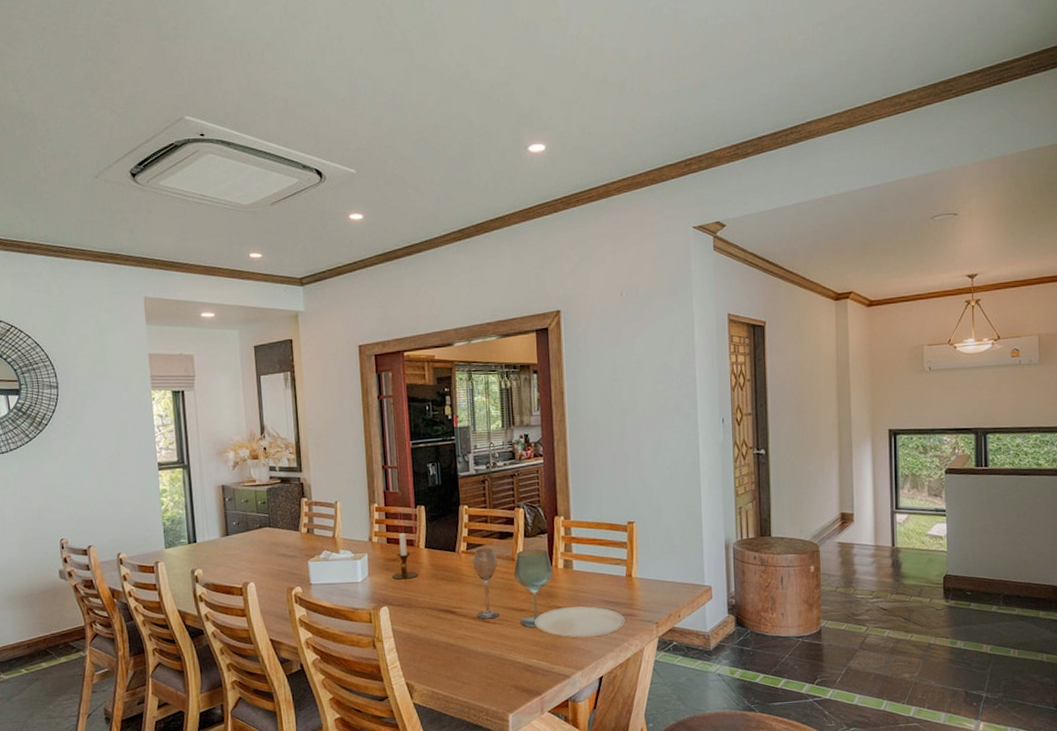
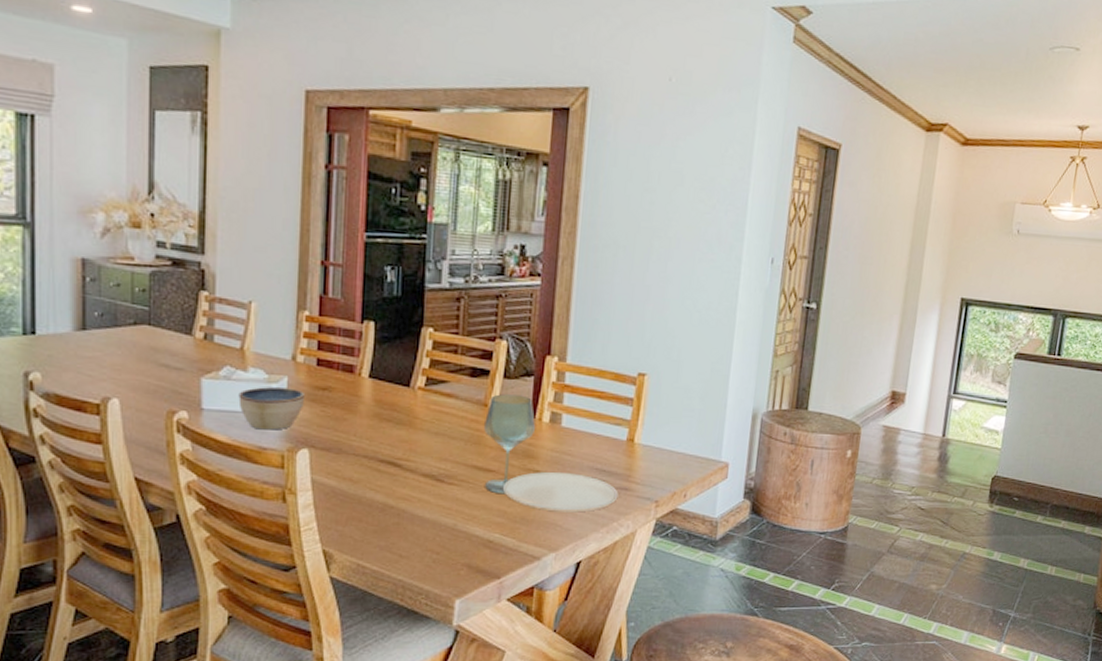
bowl: none [335,562,382,595] -> present [238,387,306,430]
candlestick: present [392,533,418,580] -> none [319,354,356,416]
wineglass: present [473,548,500,619] -> none [429,386,465,478]

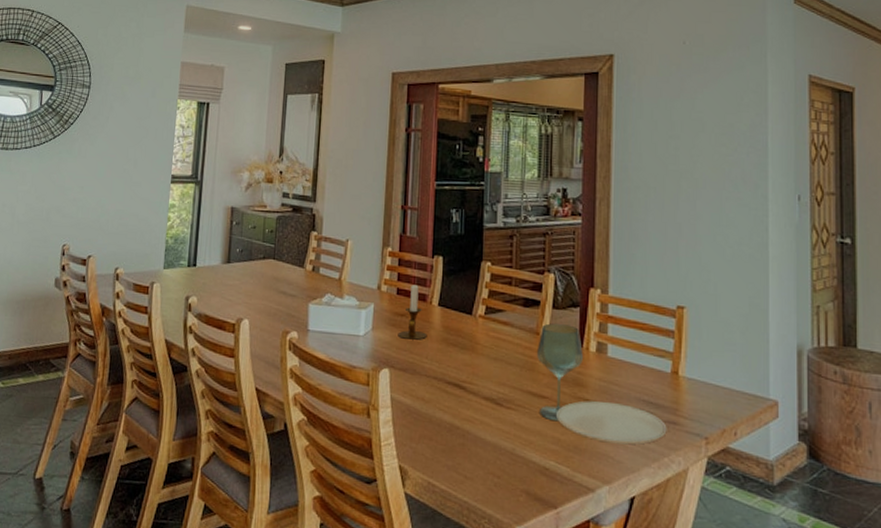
bowl: present [238,387,306,430] -> none [336,312,388,351]
candlestick: none [319,354,356,416] -> present [398,285,427,340]

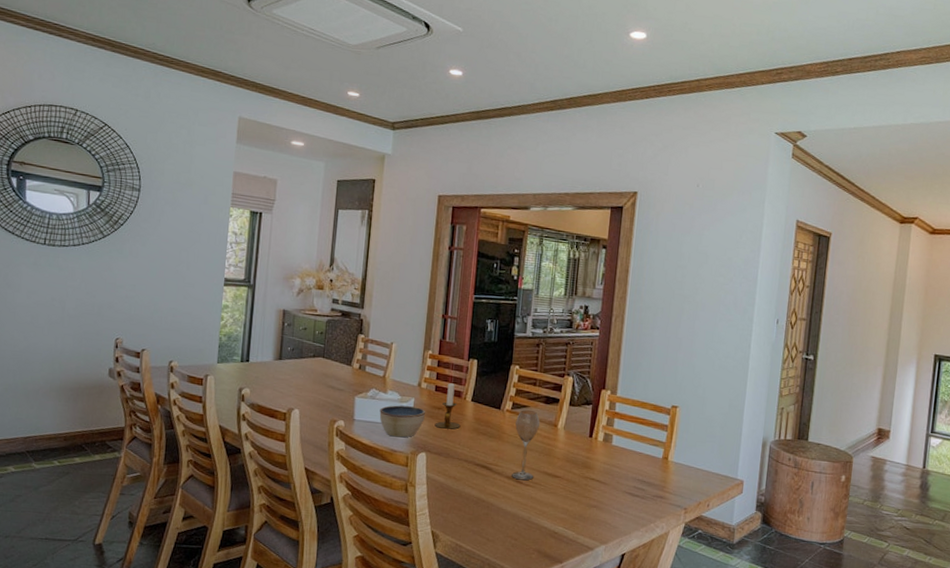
bowl: none [336,312,388,351] -> present [379,405,426,438]
wineglass: none [489,315,520,402] -> present [512,410,540,481]
wine glass: present [536,323,584,422] -> none [553,417,593,496]
plate: present [557,401,667,444] -> none [567,480,655,514]

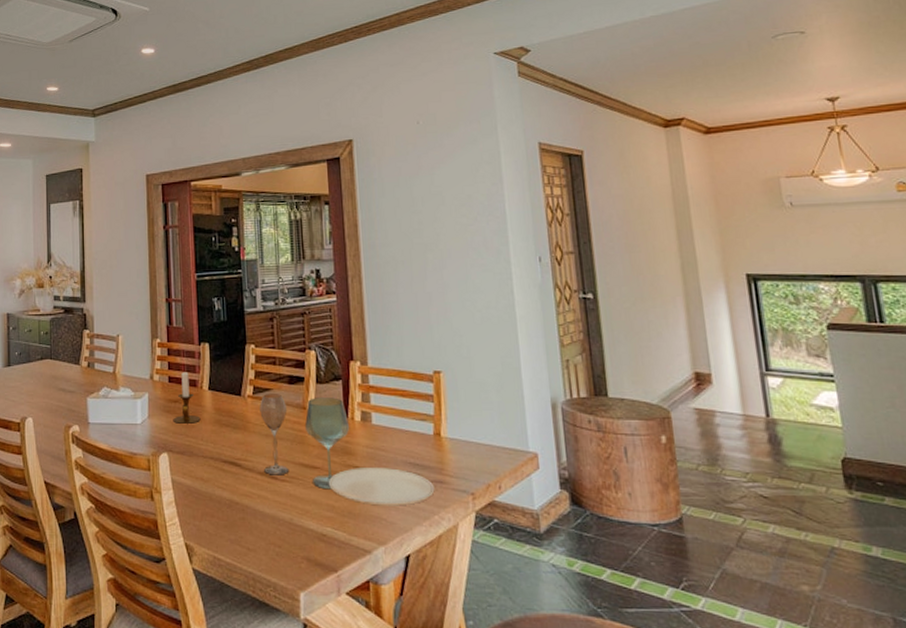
bowl: present [379,405,426,438] -> none [114,402,162,438]
wine glass: none [553,417,593,496] -> present [304,397,350,490]
plate: none [567,480,655,514] -> present [329,468,435,506]

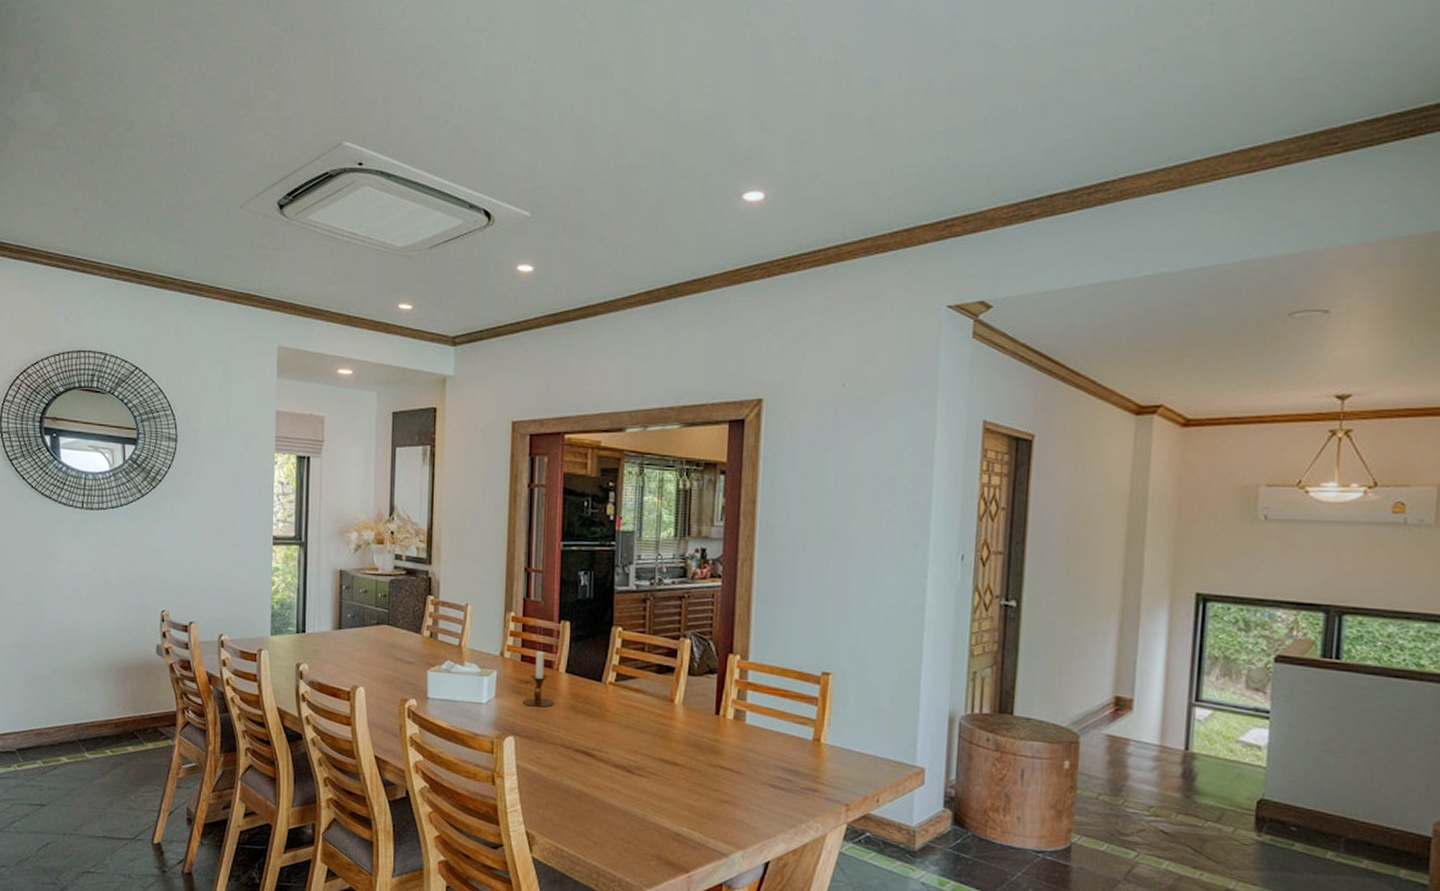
wineglass: present [260,394,289,475] -> none [620,682,653,770]
wine glass: present [304,397,350,490] -> none [669,690,721,789]
plate: present [329,468,435,506] -> none [690,768,806,811]

